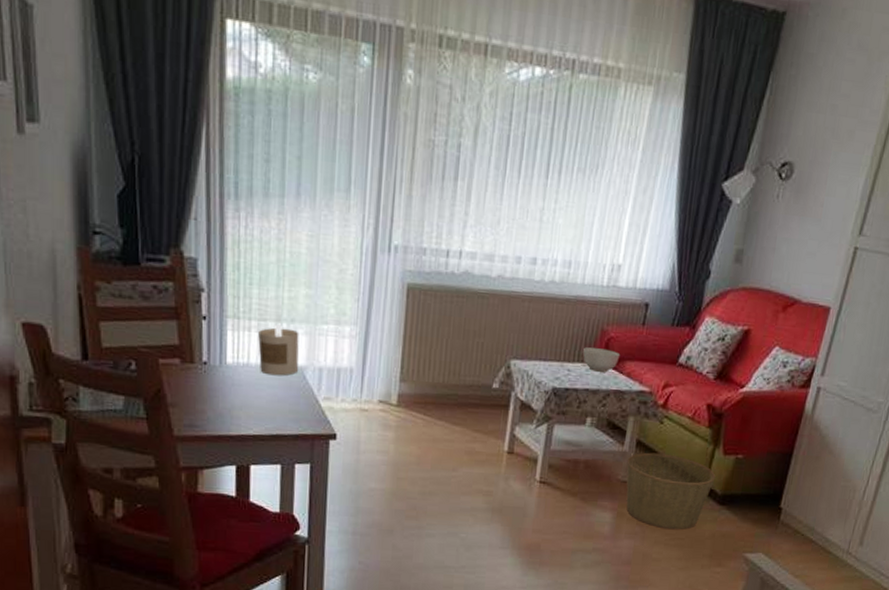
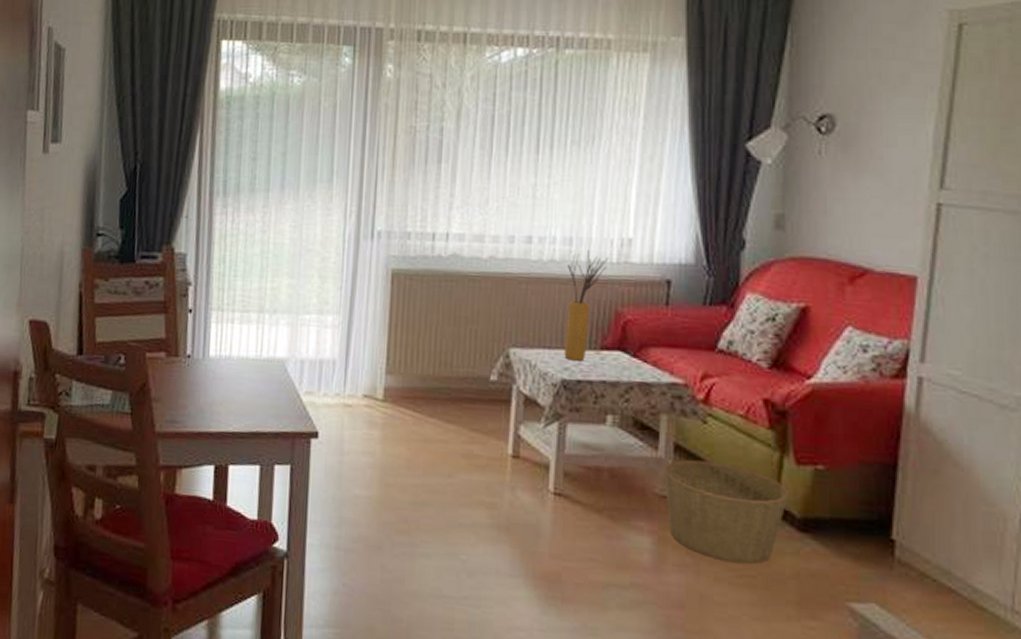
candle: present [258,324,299,376] -> none [240,316,281,369]
vase: none [556,273,601,372] -> present [564,249,609,361]
bowl: present [583,347,621,372] -> none [595,332,642,361]

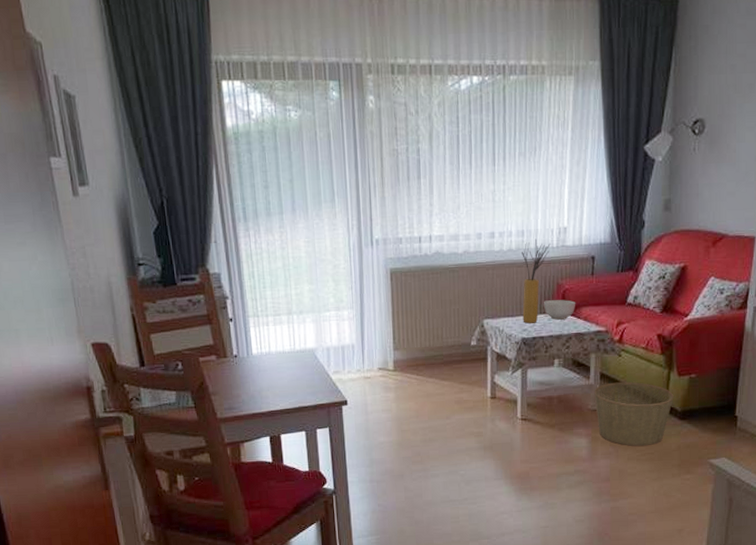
bowl: none [595,332,642,361] -> present [544,300,576,320]

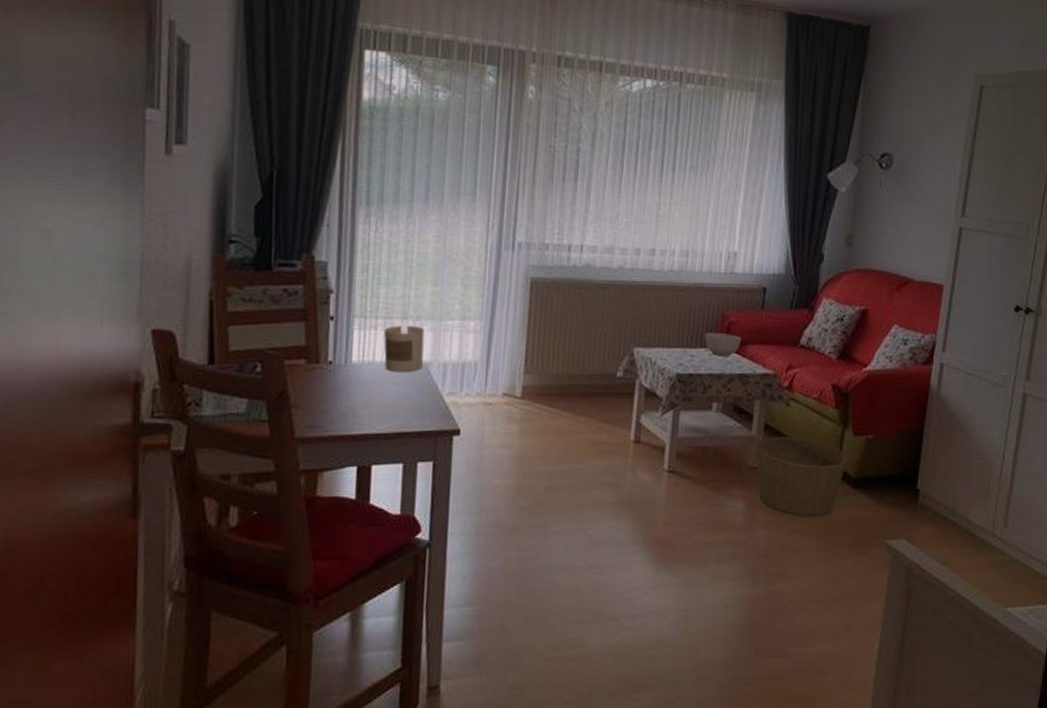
candle: none [275,317,311,359] -> present [383,322,425,373]
vase: present [522,238,551,324] -> none [679,261,718,358]

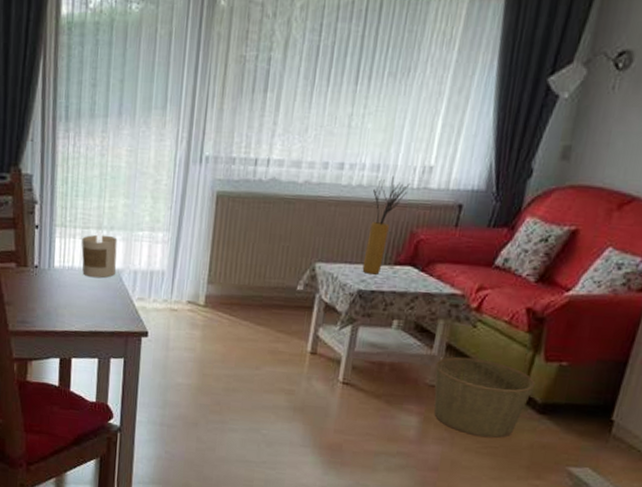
vase: none [679,261,718,358] -> present [362,176,411,275]
bowl: present [705,333,742,357] -> none [390,250,431,275]

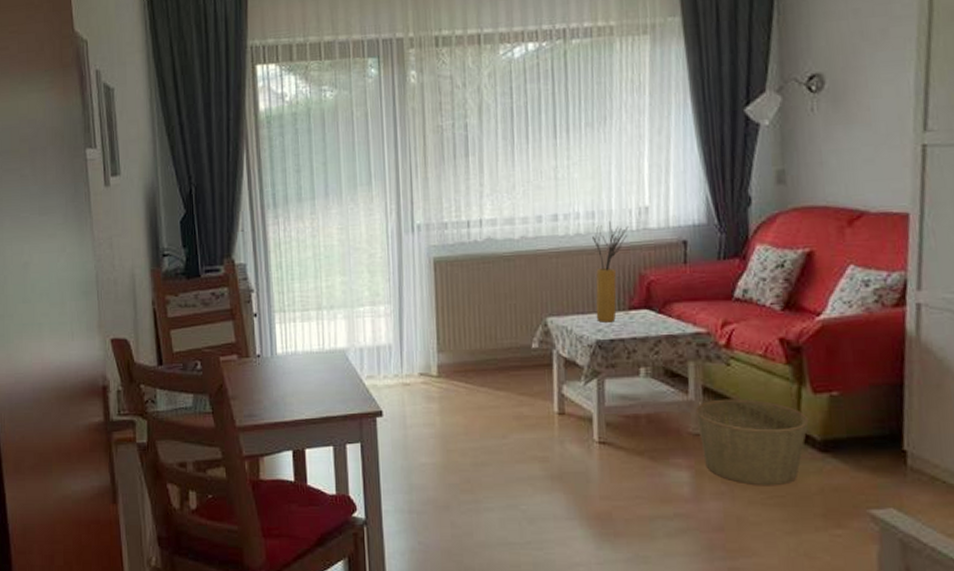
candle: present [81,232,118,278] -> none [302,312,342,361]

